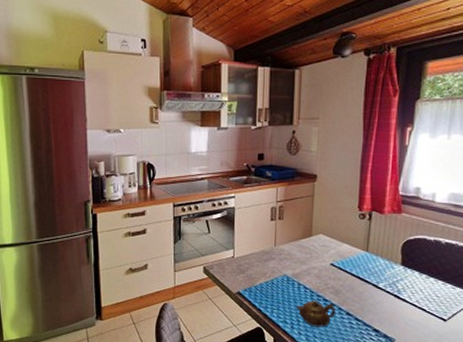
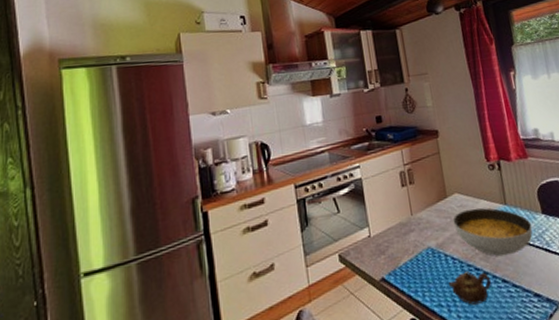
soup bowl: none [312,249,388,294] -> present [452,207,533,257]

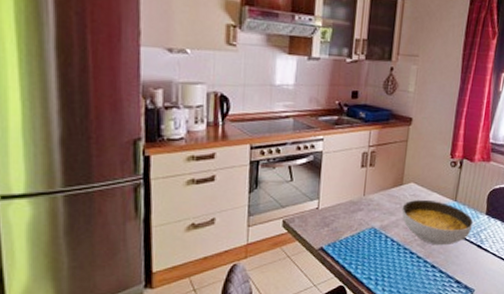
teapot: present [448,271,492,305] -> none [381,254,422,282]

